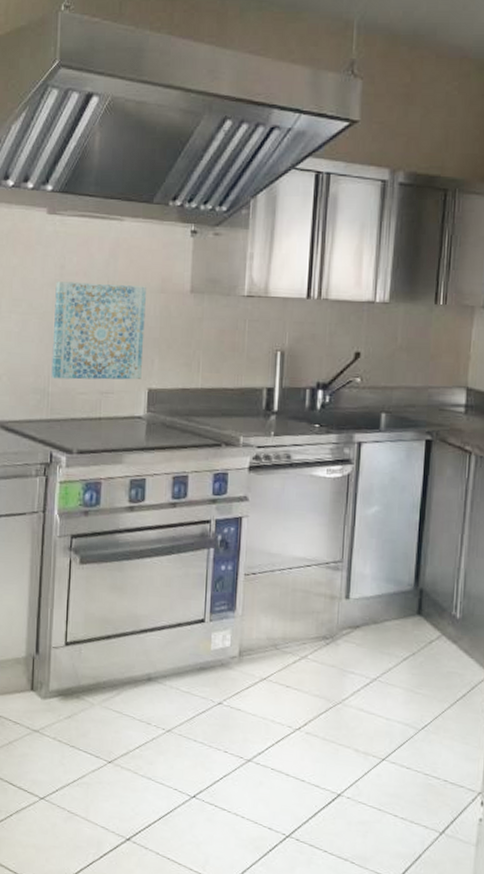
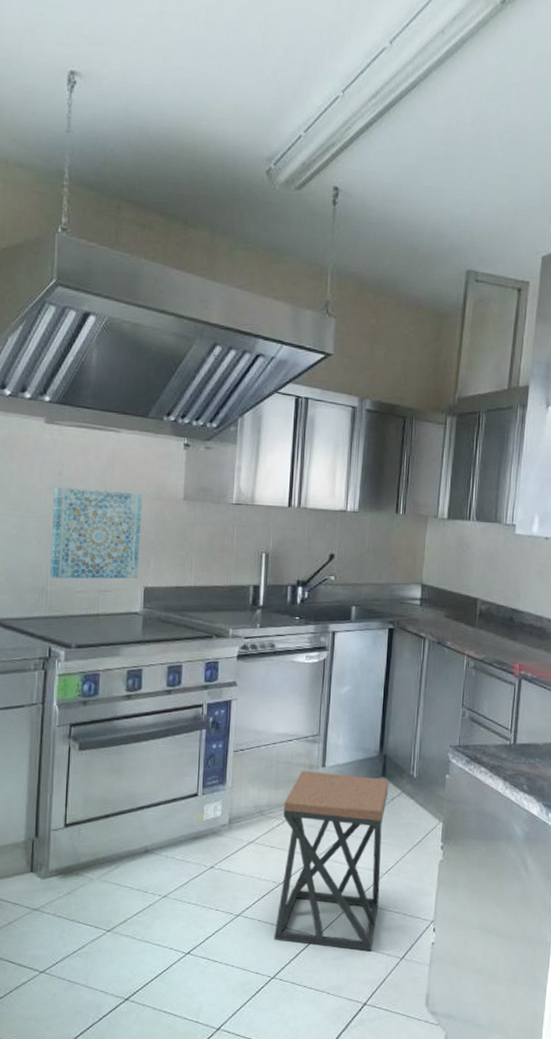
stool: none [289,601,426,820] -> present [274,770,389,952]

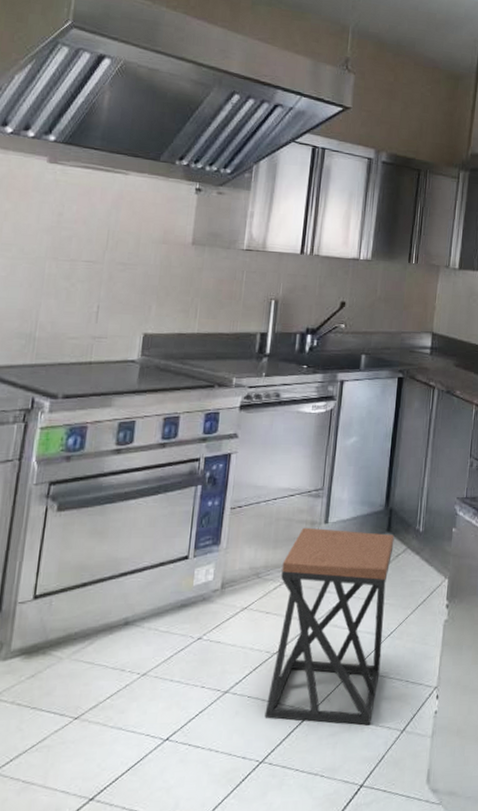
wall art: present [50,487,142,579] -> none [39,228,148,325]

